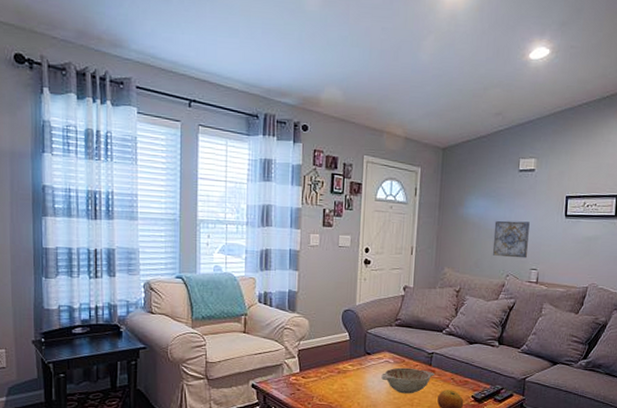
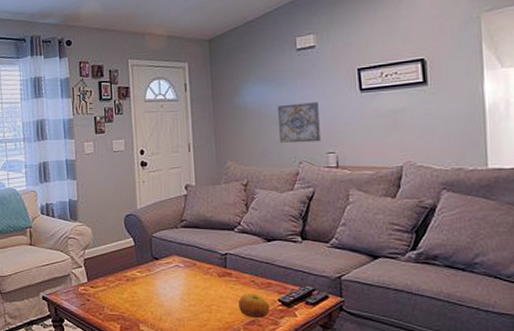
decorative bowl: present [381,367,435,394] -> none [173,271,231,300]

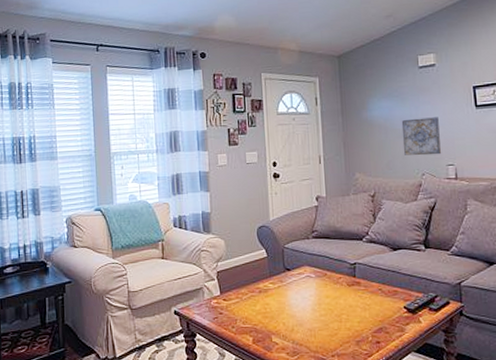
fruit: present [238,293,270,319] -> none [367,301,397,326]

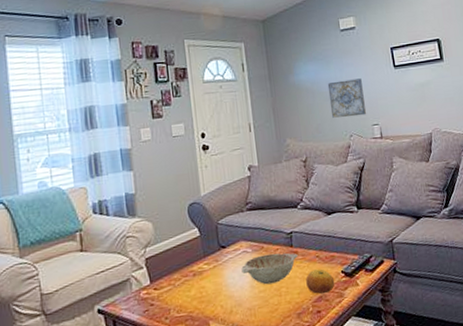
decorative bowl: none [304,281,360,310] -> present [241,253,298,285]
fruit: none [367,301,397,326] -> present [306,269,335,295]

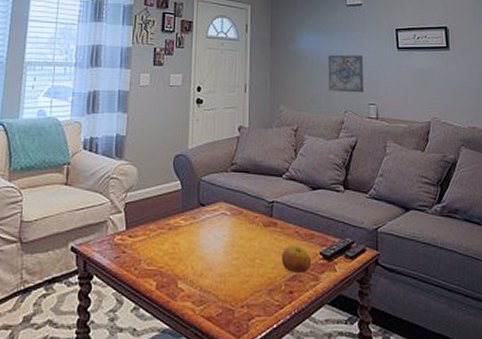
decorative bowl: present [241,253,298,285] -> none [217,220,277,253]

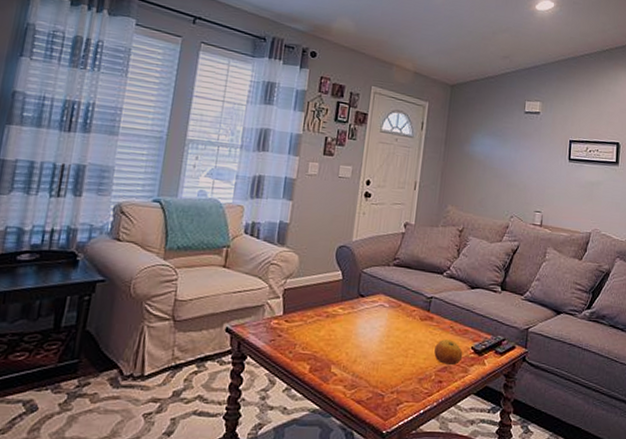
wall art: present [327,54,364,93] -> none [497,160,535,200]

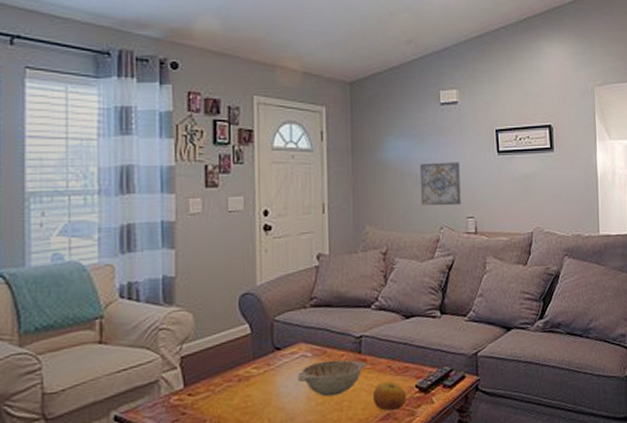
decorative bowl: none [374,312,433,344] -> present [297,359,366,397]
wall art: none [497,160,535,200] -> present [419,162,461,206]

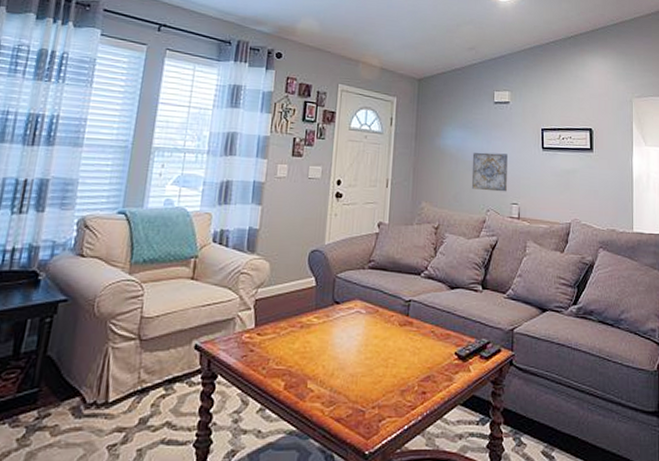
decorative bowl: present [297,359,366,397] -> none [351,319,412,352]
fruit: present [373,381,407,412] -> none [416,345,446,374]

